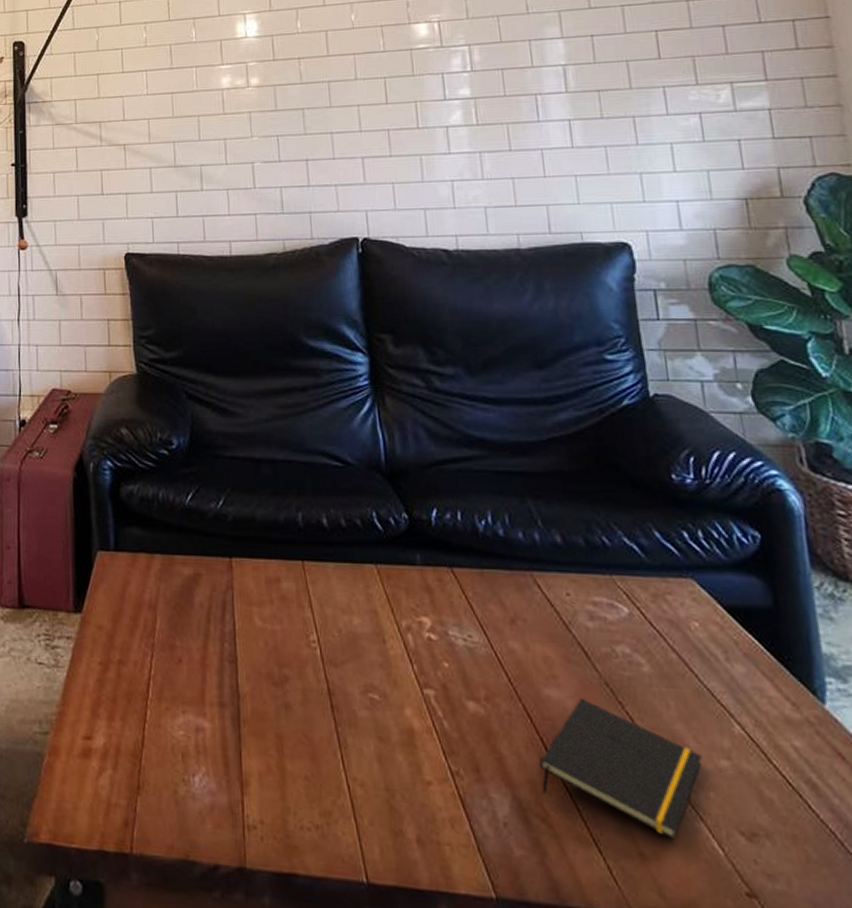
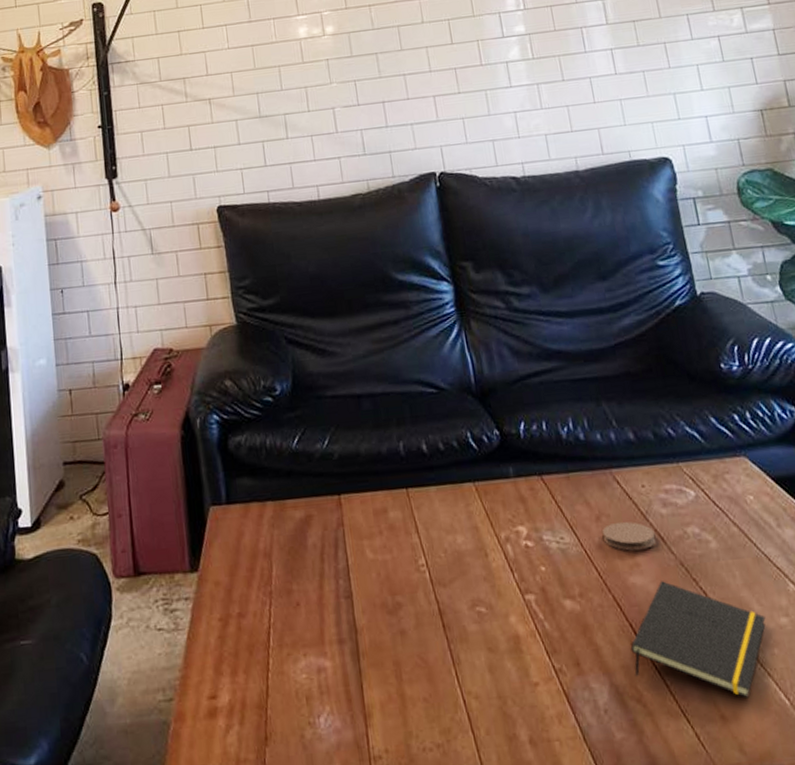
coaster: none [516,628,579,662] -> present [602,522,657,551]

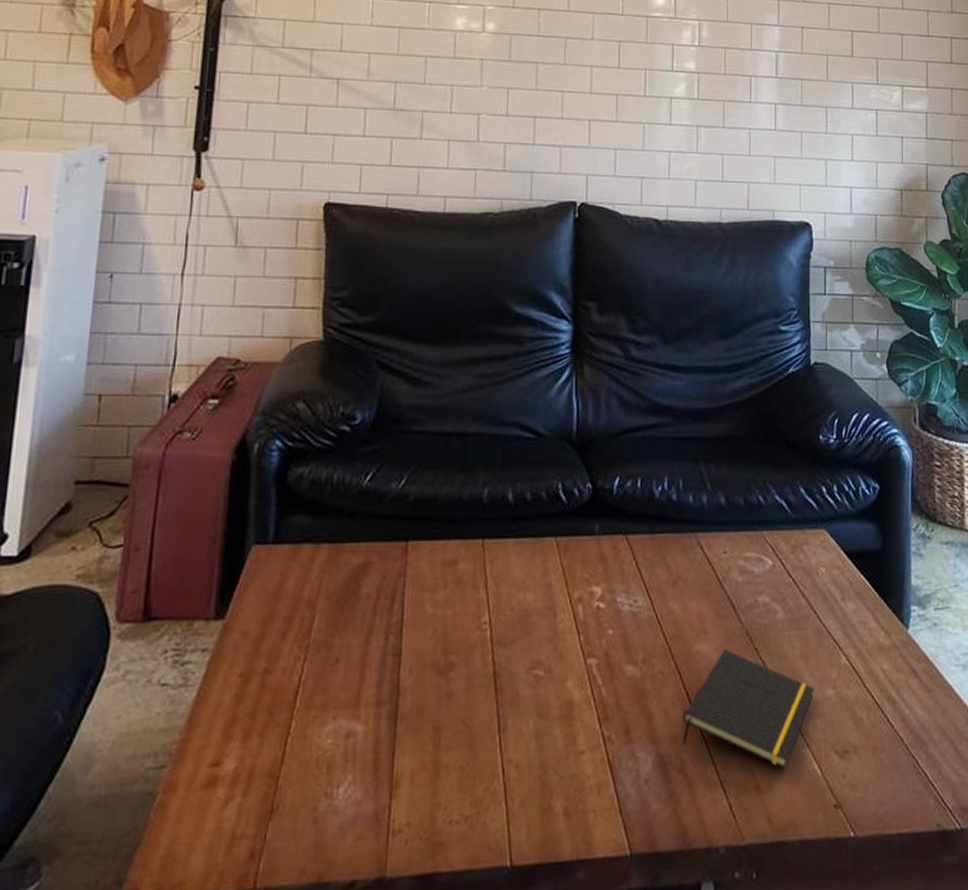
coaster: present [602,522,657,551] -> none [676,587,727,617]

